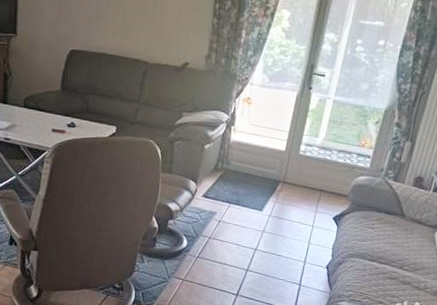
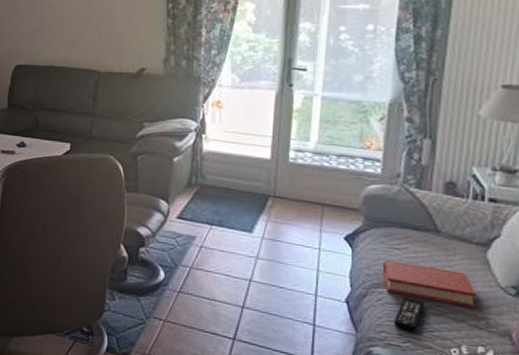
hardback book: none [357,236,422,275] -> present [382,259,476,309]
remote control: none [359,265,384,291] -> present [393,298,424,331]

